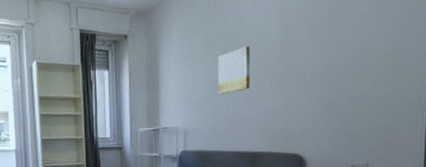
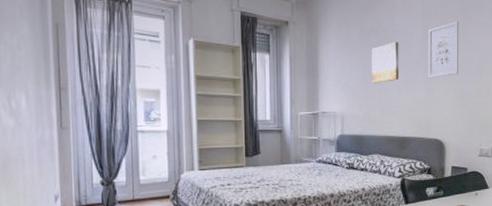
wall art: none [285,15,327,85] -> present [427,21,459,78]

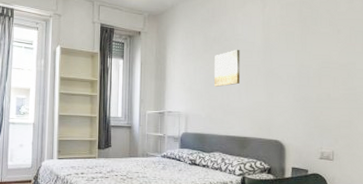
wall art: present [427,21,459,78] -> none [267,31,298,83]

